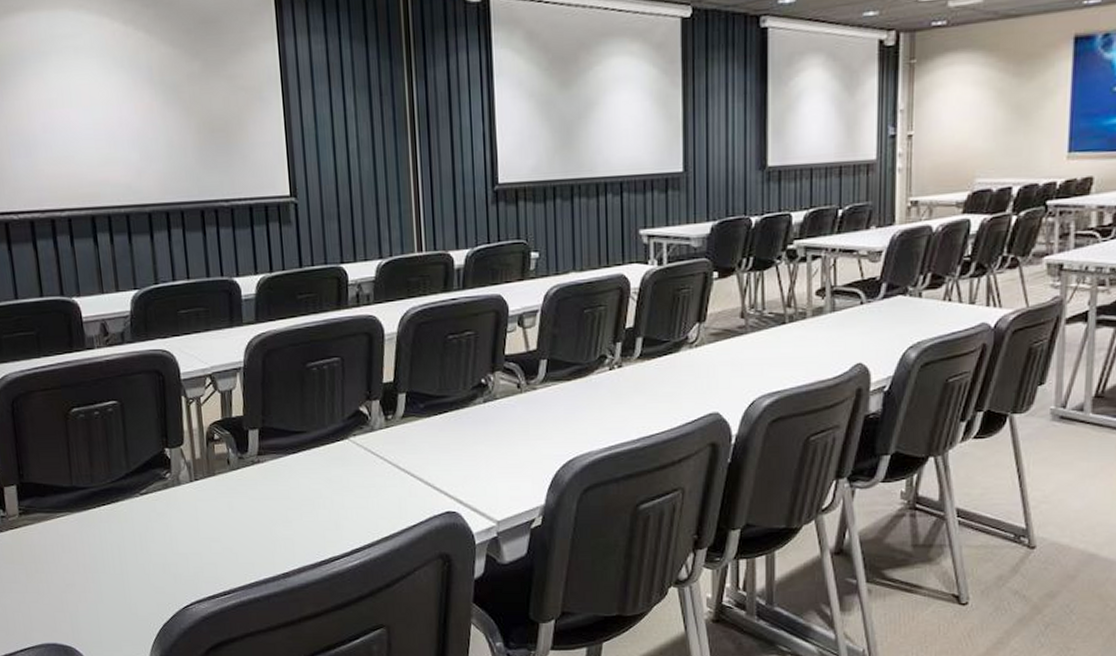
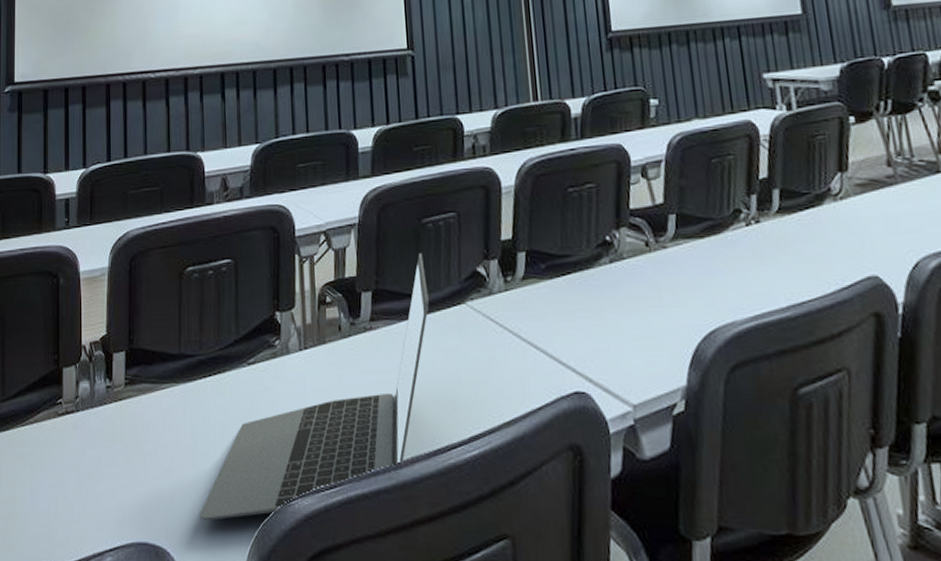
laptop: none [103,395,314,624] -> present [199,253,429,521]

